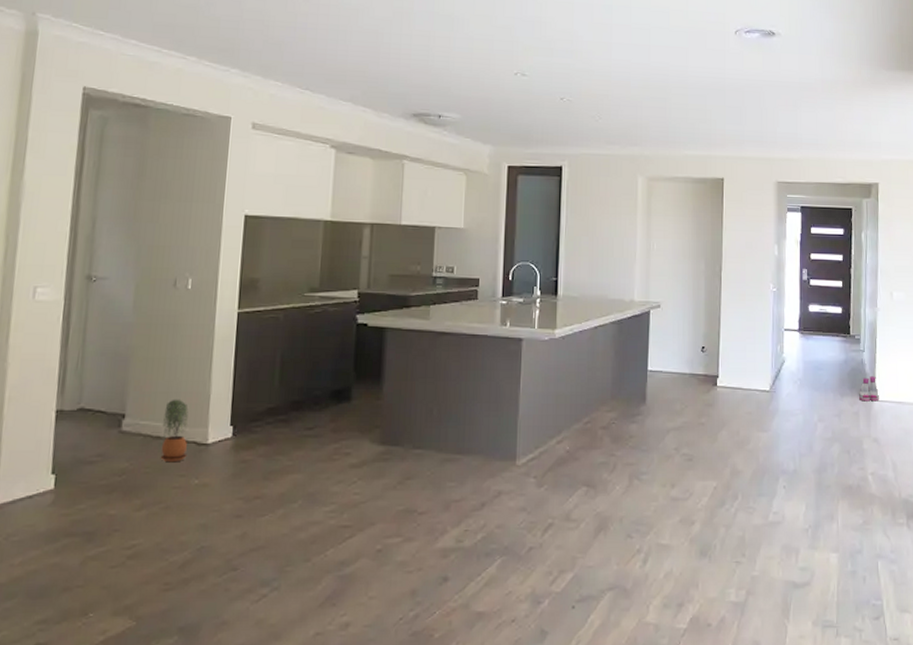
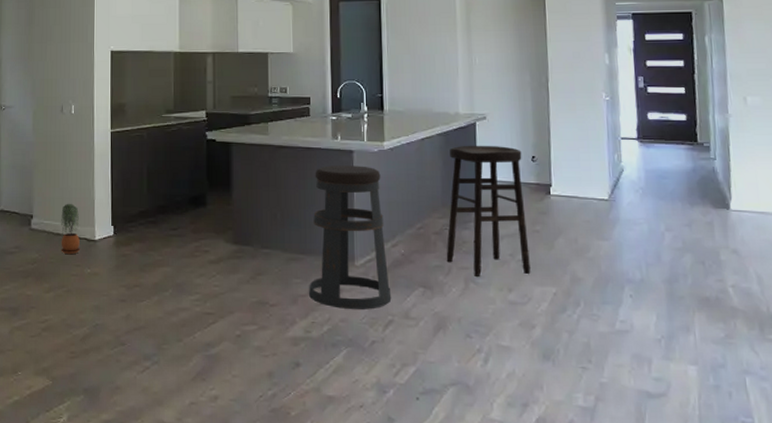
bar stool: none [462,355,553,513] -> present [308,165,392,309]
stool: none [612,334,694,472] -> present [446,145,531,276]
boots: present [858,376,879,402] -> none [711,185,737,211]

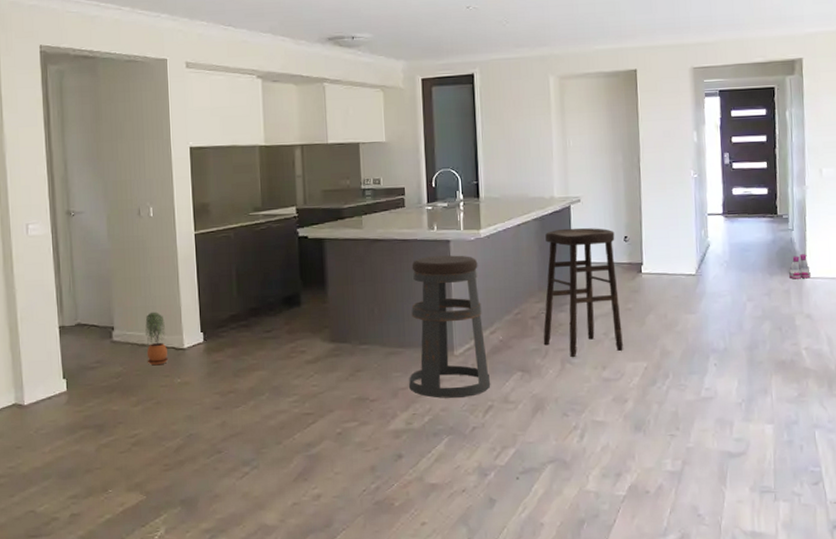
boots: none [711,185,737,211] -> present [788,254,811,279]

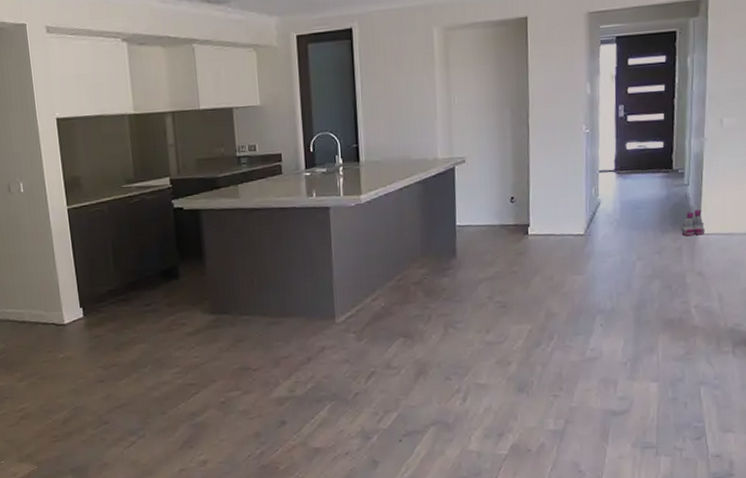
potted plant: present [145,311,169,366] -> none [24,288,50,342]
bar stool: present [408,255,491,398] -> none [290,222,373,366]
stool: present [543,227,623,357] -> none [426,189,508,322]

